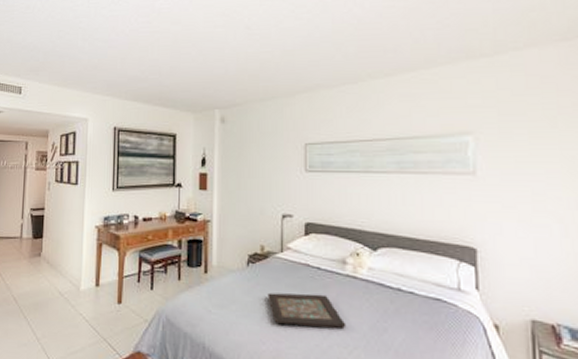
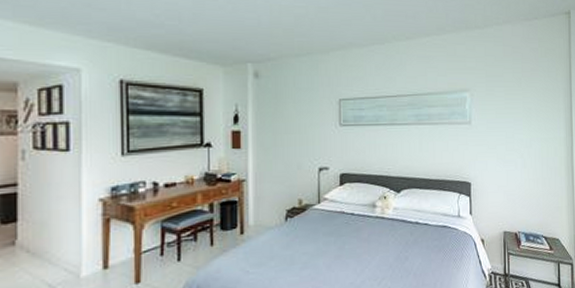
decorative tray: present [267,292,346,329] -> none [306,237,376,272]

